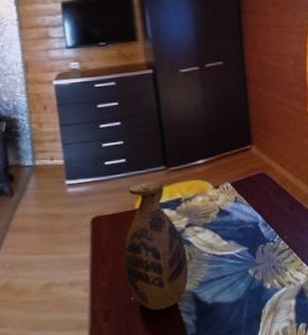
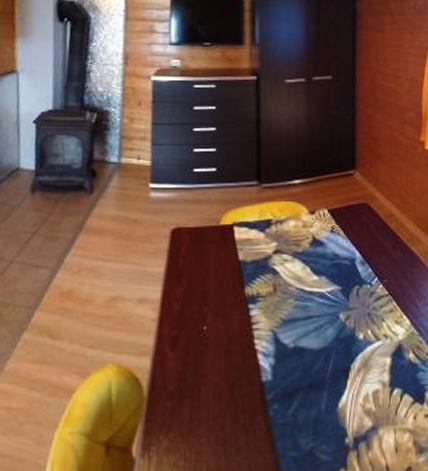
vase: present [124,180,189,311] -> none [201,195,272,346]

